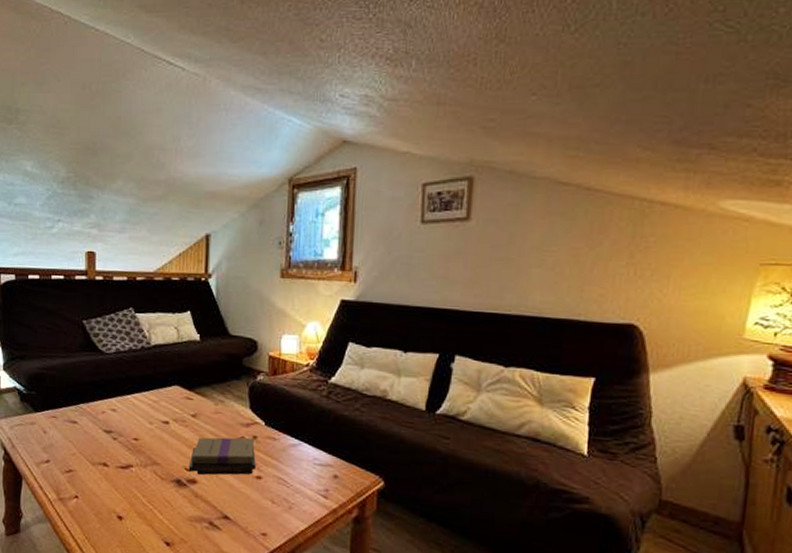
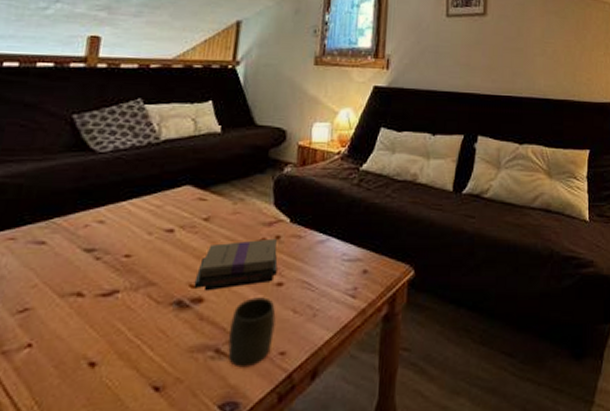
mug: none [219,485,257,541] -> present [228,297,276,368]

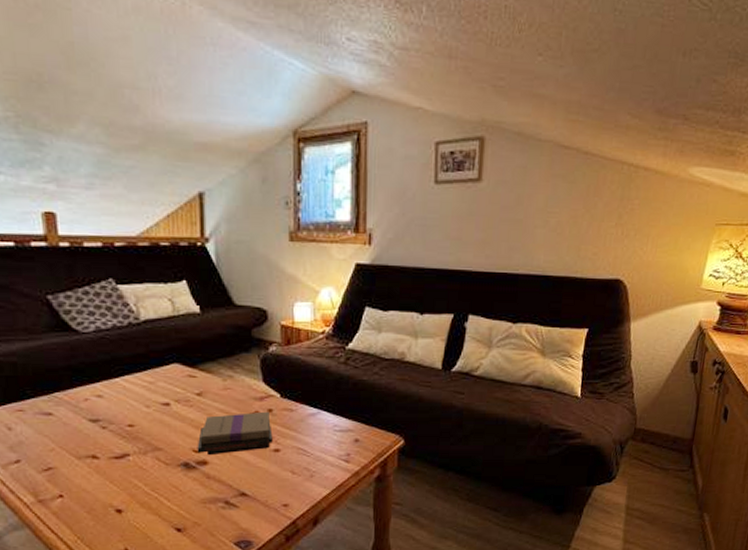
mug: present [228,297,276,368] -> none [236,461,276,516]

